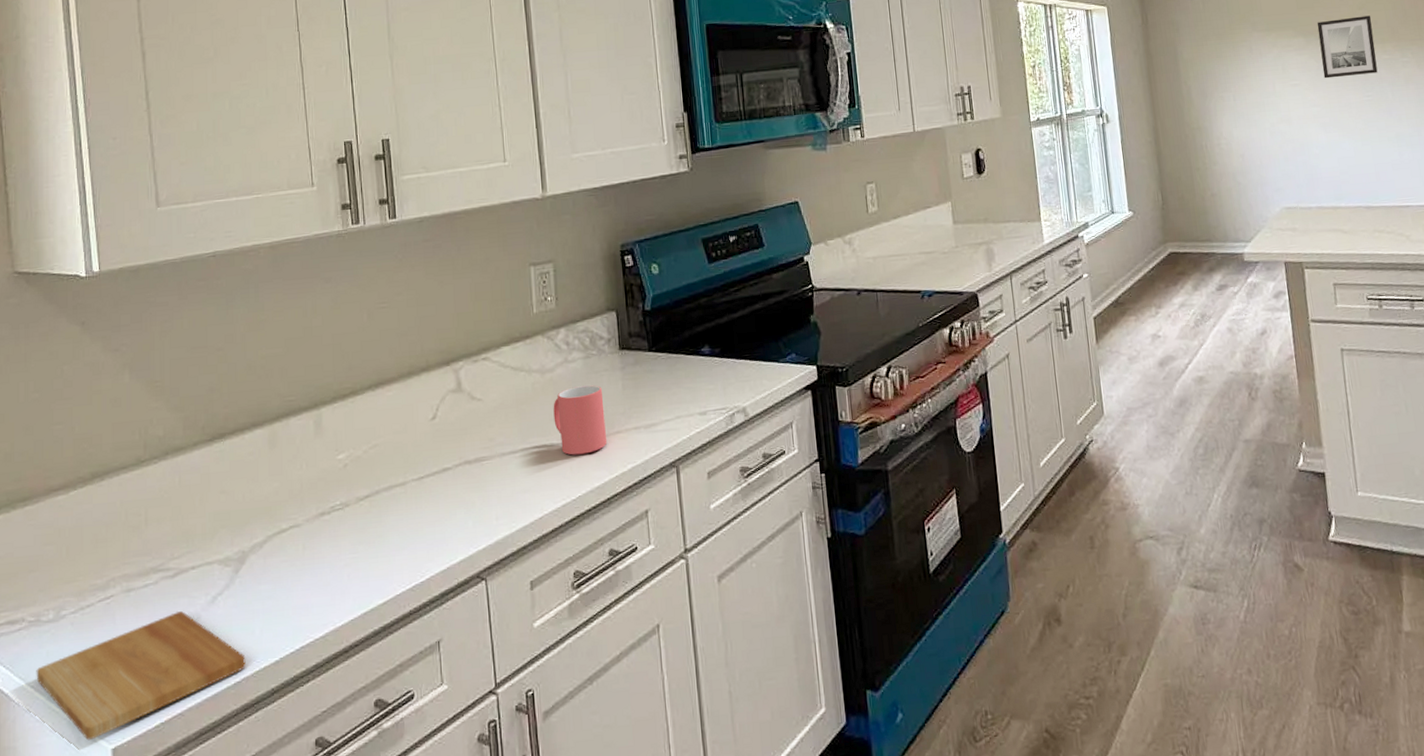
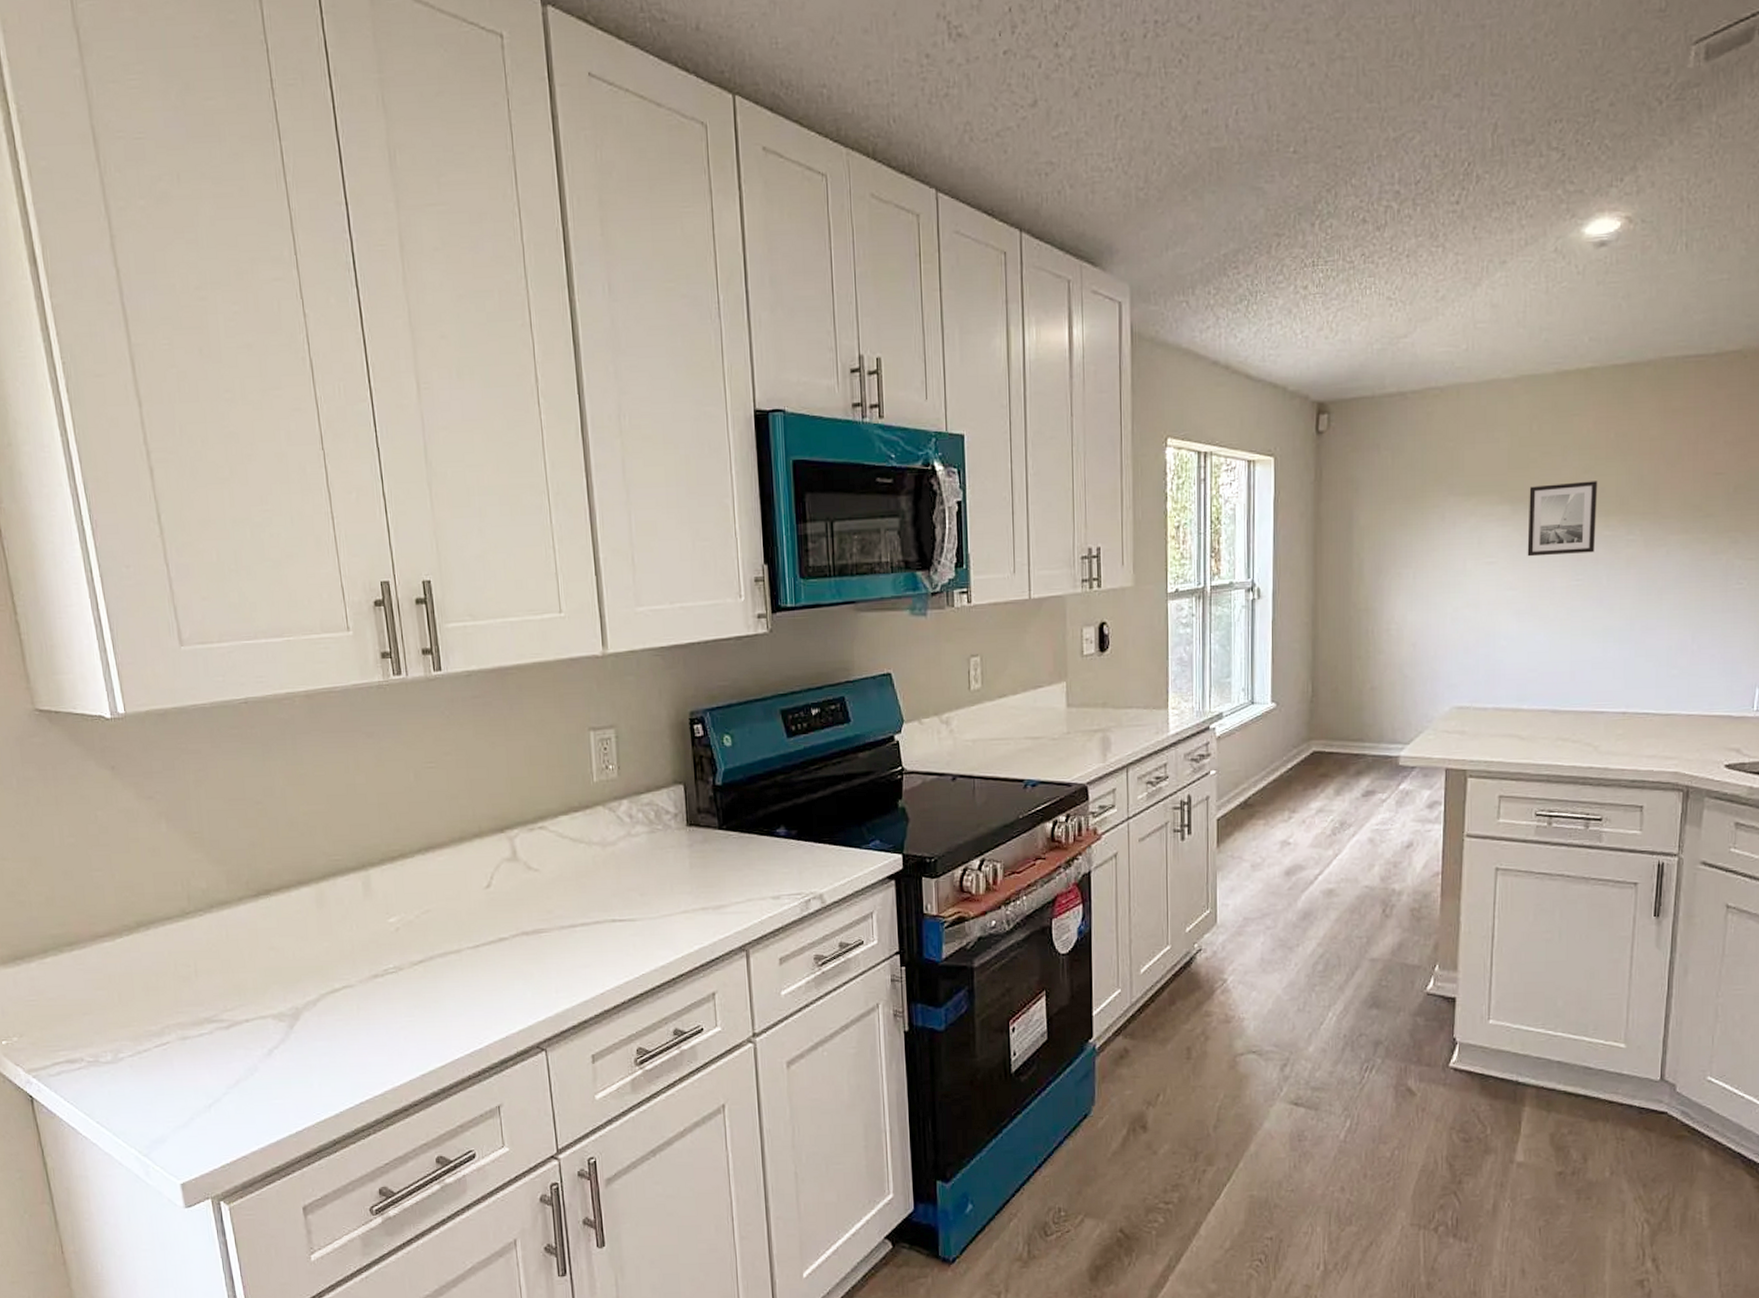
cutting board: present [36,611,246,741] -> none [100,1061,307,1175]
mug: present [553,385,607,455] -> none [615,861,672,933]

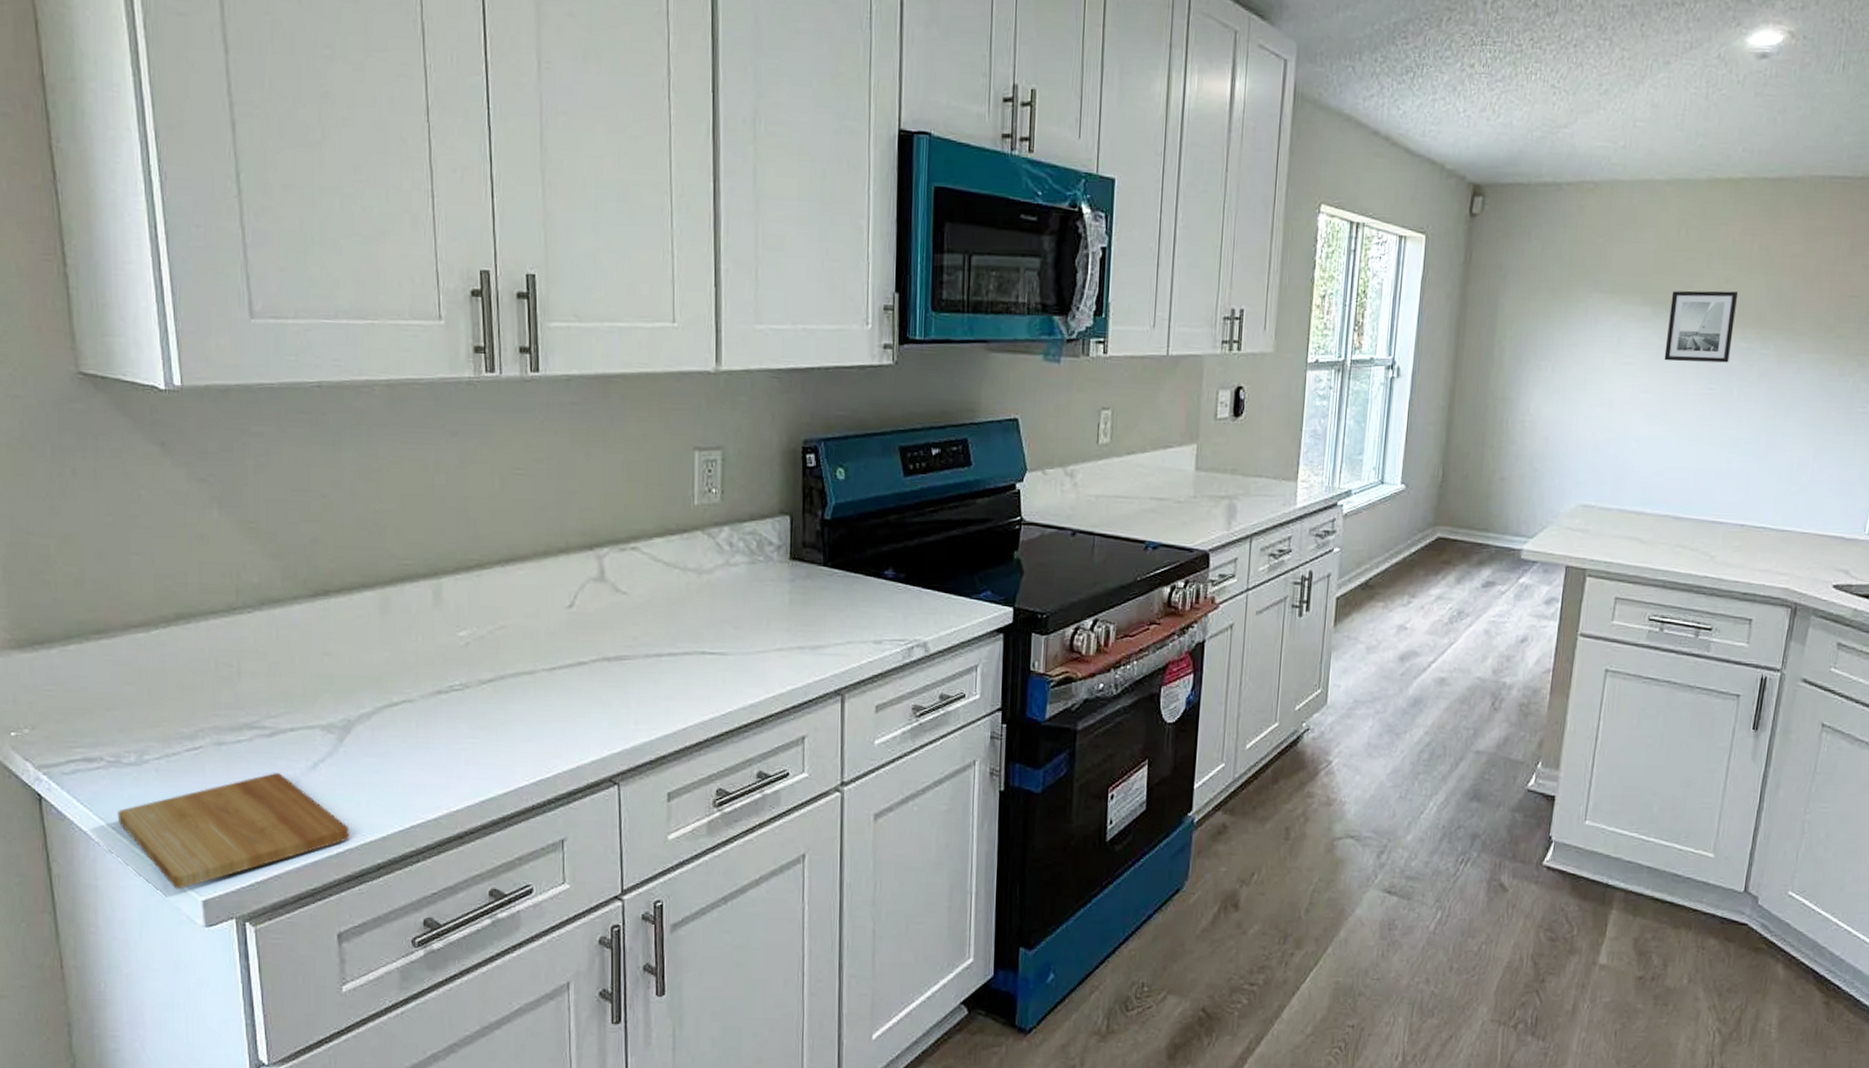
cutting board: none [100,1061,307,1175] -> present [117,773,350,890]

